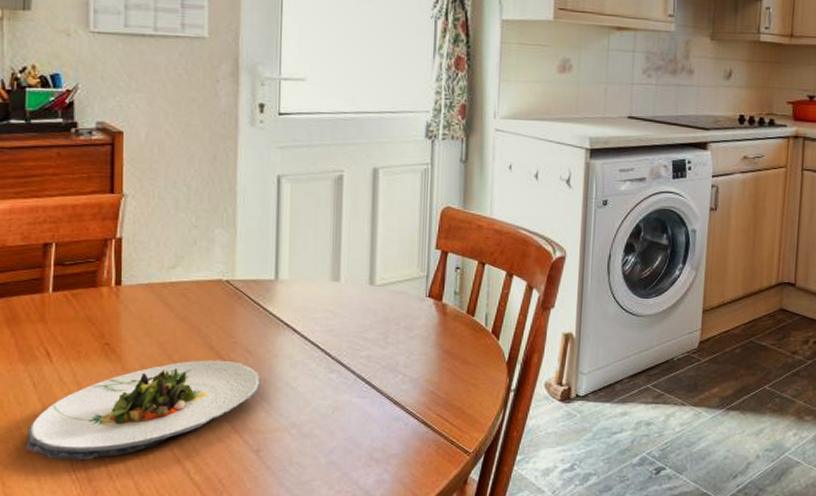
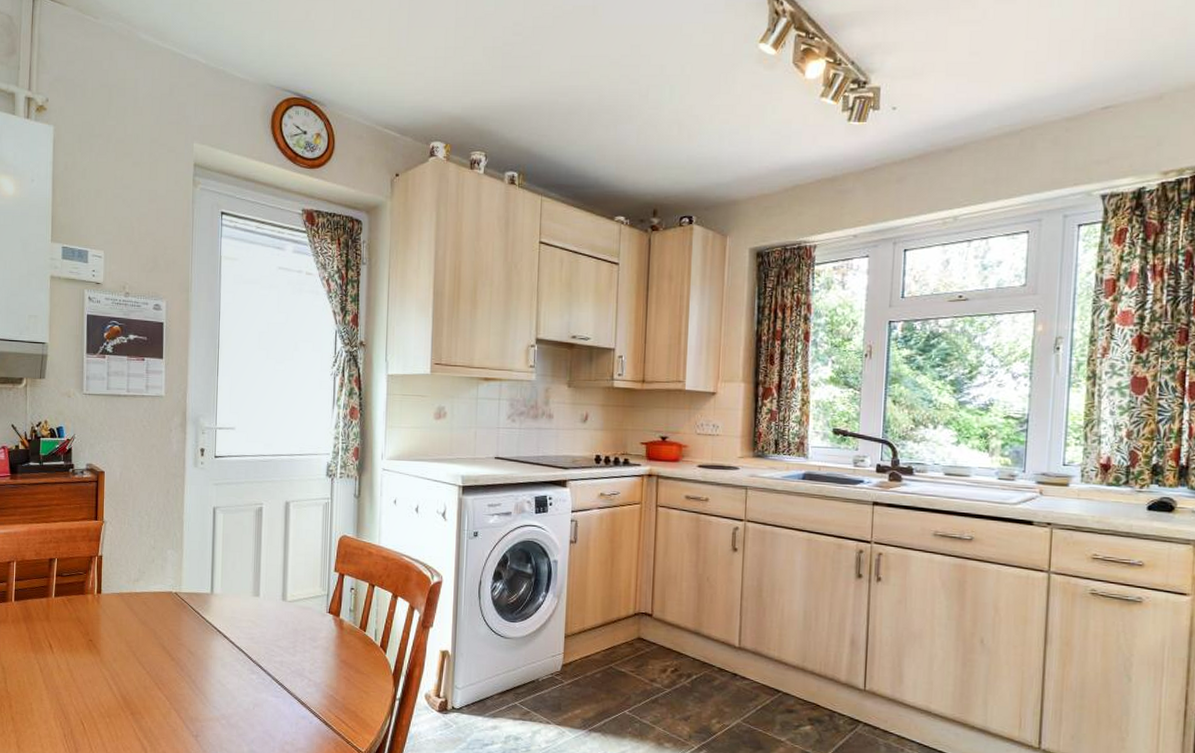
salad plate: present [25,360,261,460] -> none [34,657,200,734]

